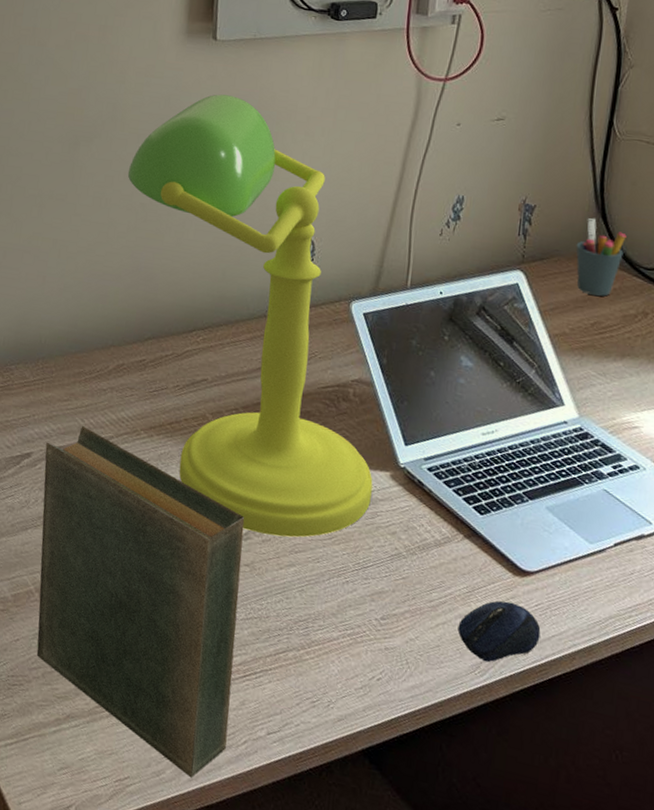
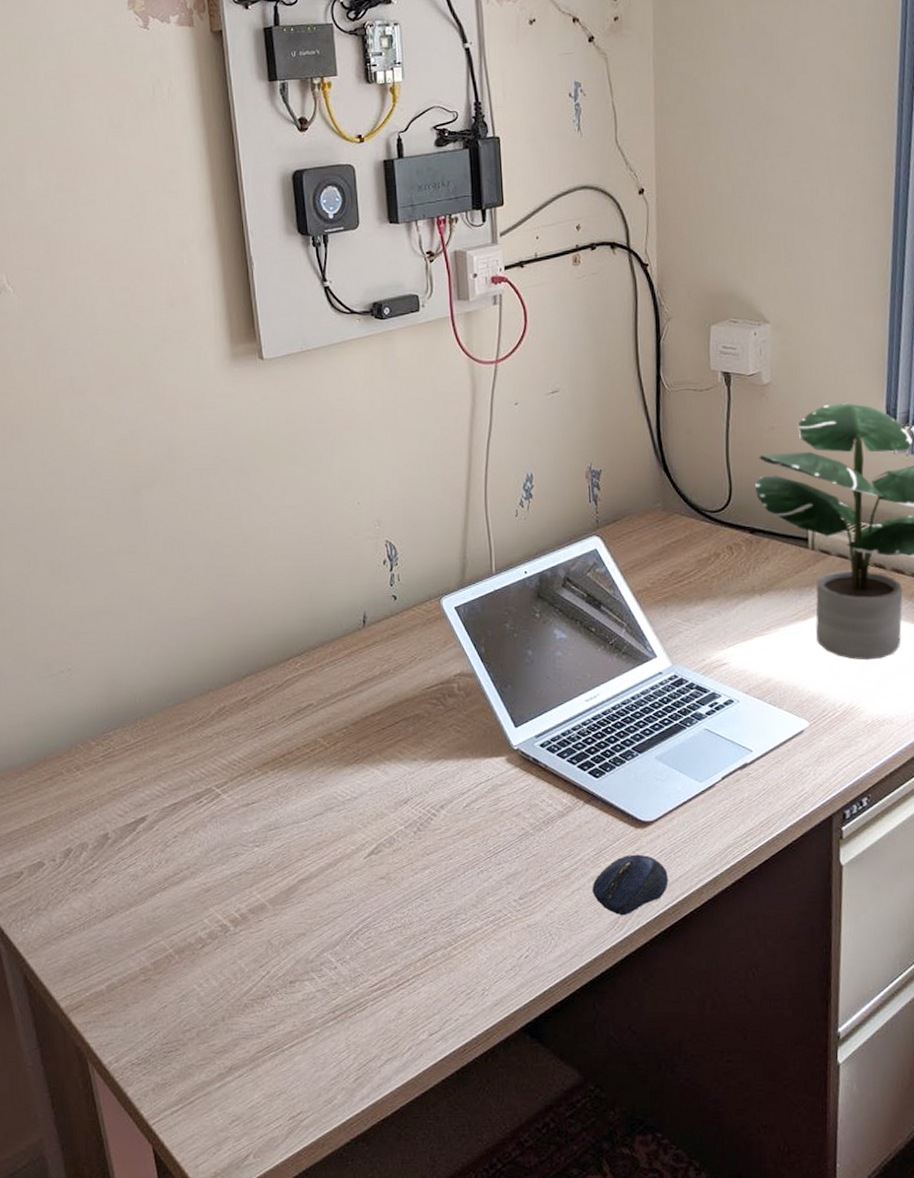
book: present [37,425,245,778] -> none [159,777,392,1097]
desk lamp: present [127,94,373,537] -> none [195,413,492,844]
pen holder: present [576,218,627,297] -> none [644,472,689,546]

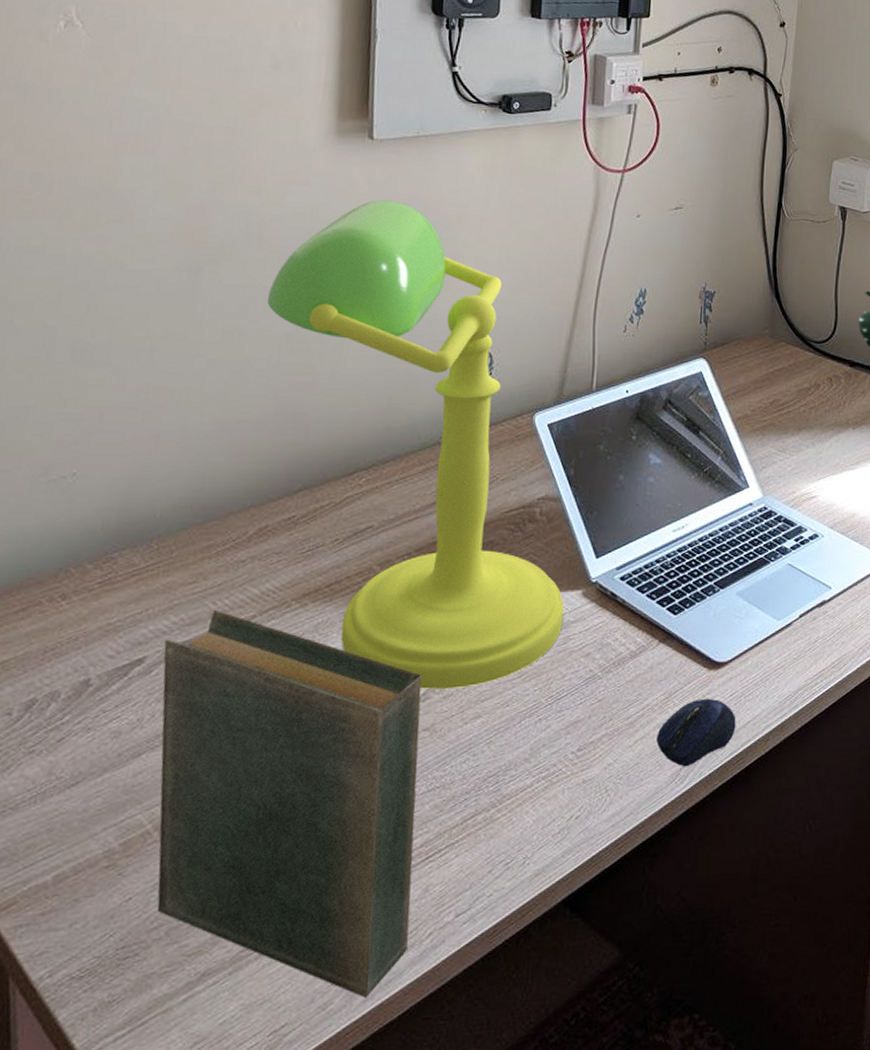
book: none [159,777,392,1097] -> present [157,609,422,999]
desk lamp: none [195,413,492,844] -> present [267,200,564,689]

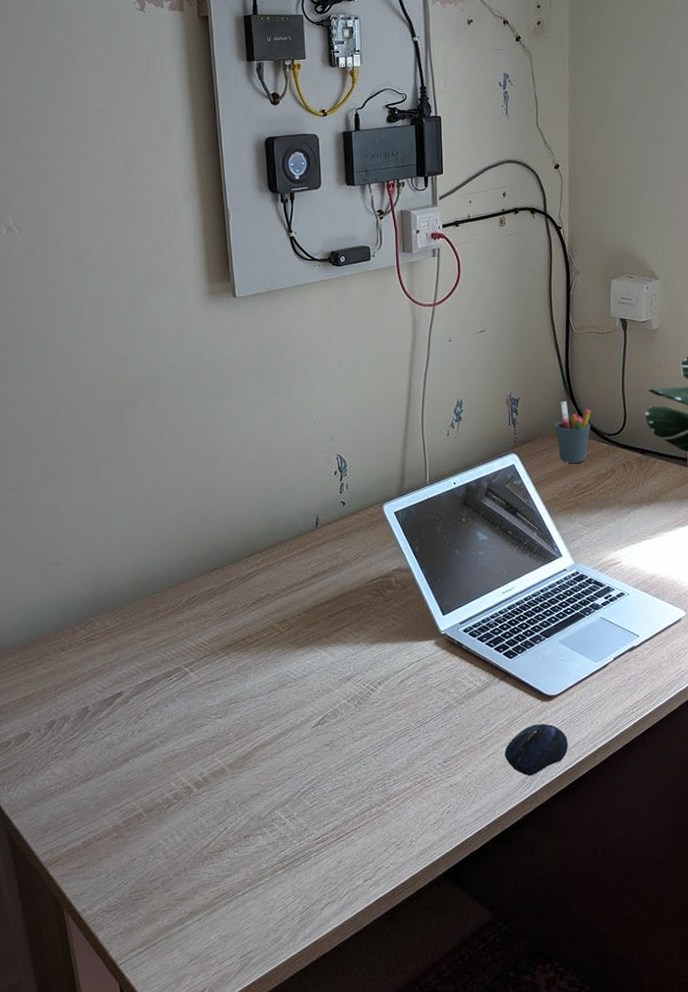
book: present [157,609,422,999] -> none [134,657,331,936]
desk lamp: present [267,200,564,689] -> none [173,344,422,715]
pen holder: none [753,298,798,374] -> present [554,400,592,463]

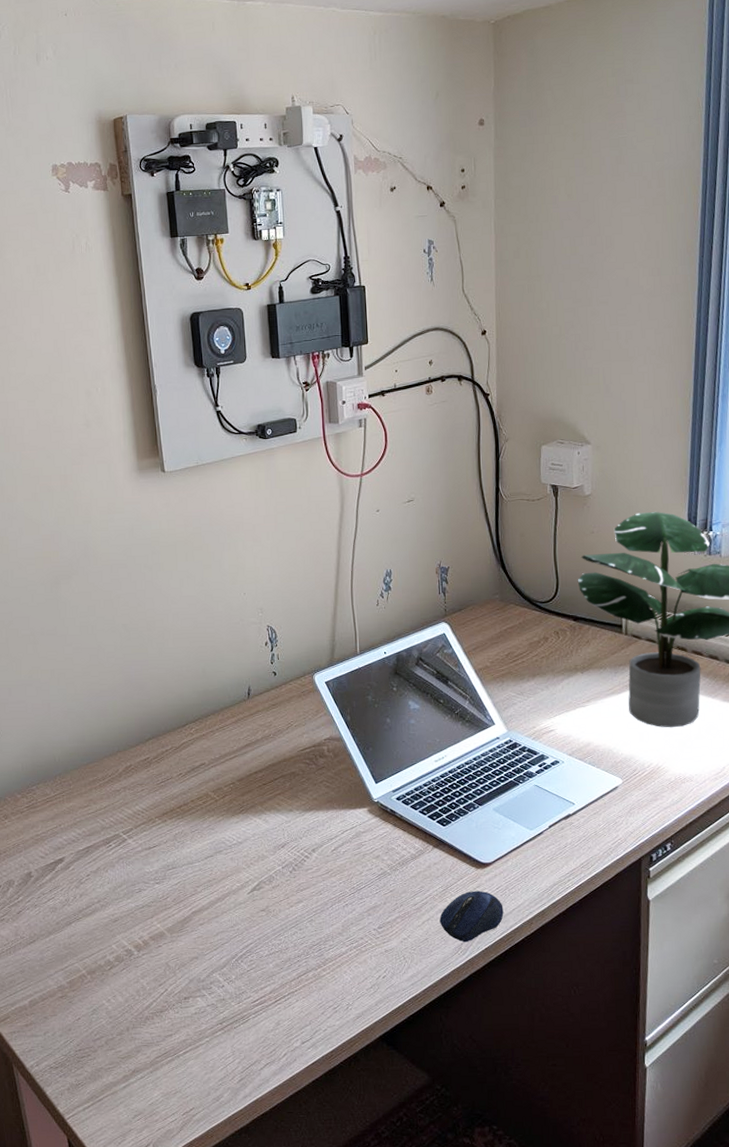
pen holder: present [554,400,592,463] -> none [485,569,523,631]

